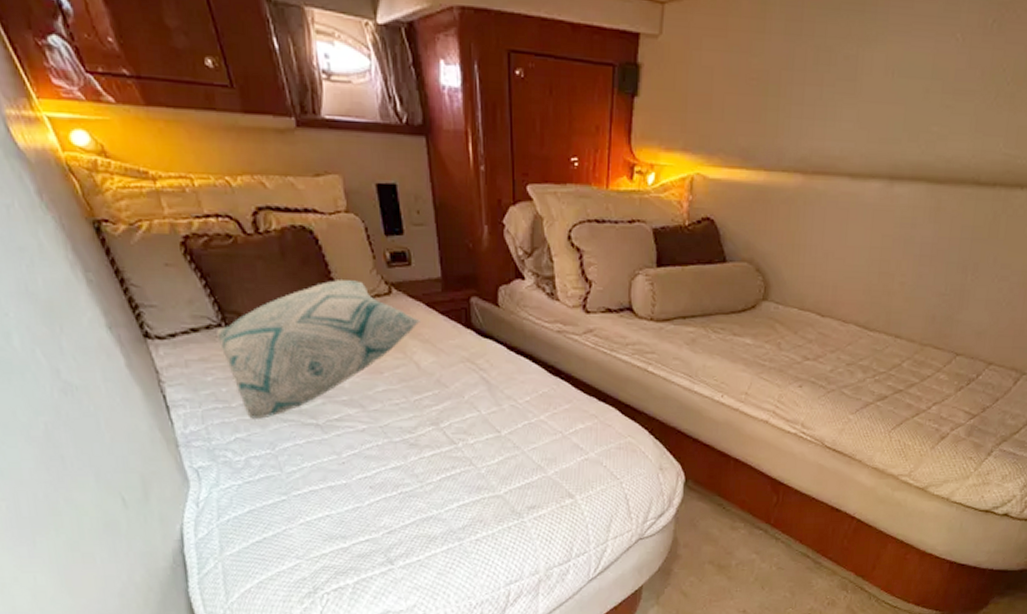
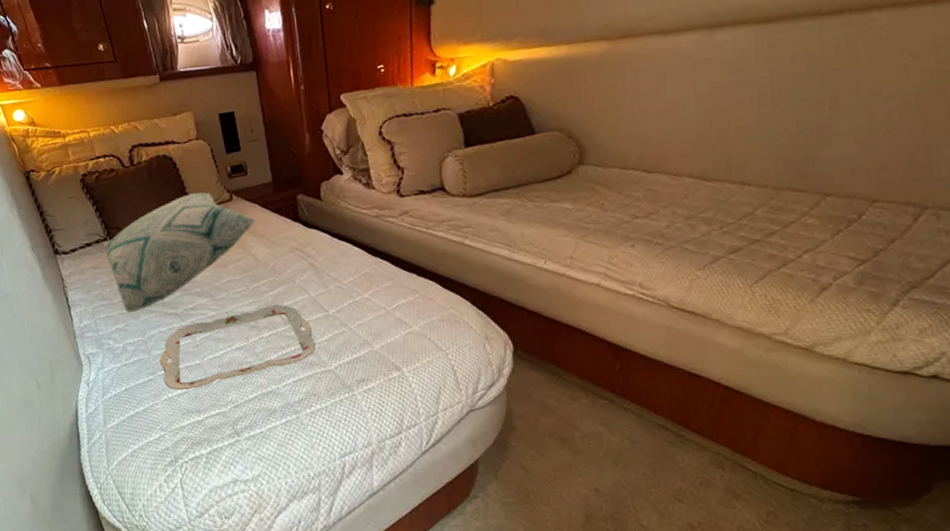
serving tray: none [294,422,484,512] -> present [159,305,316,389]

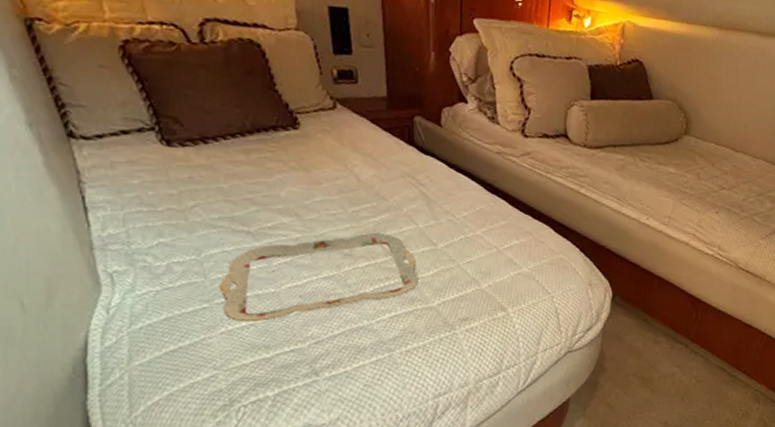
decorative pillow: present [104,192,256,312] -> none [149,92,363,224]

